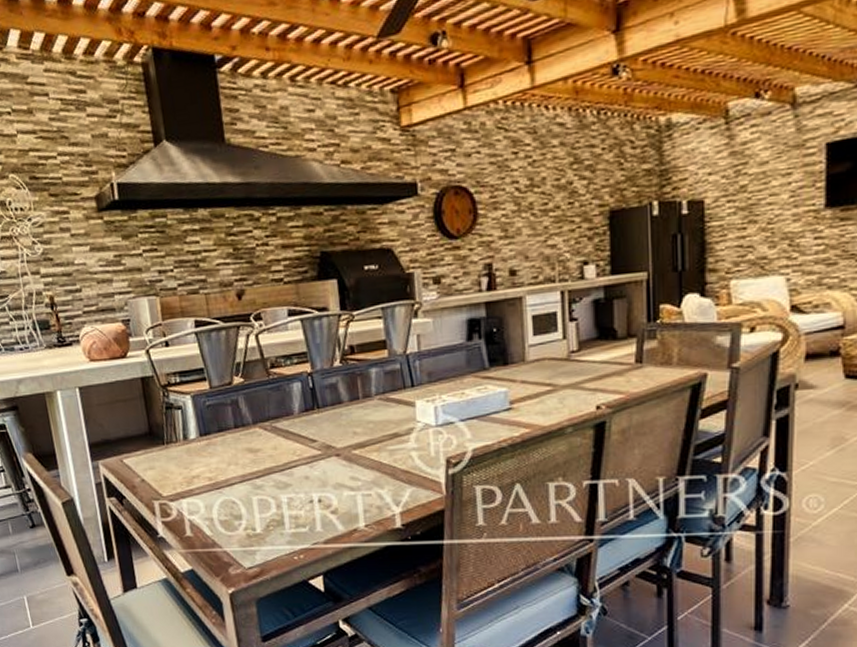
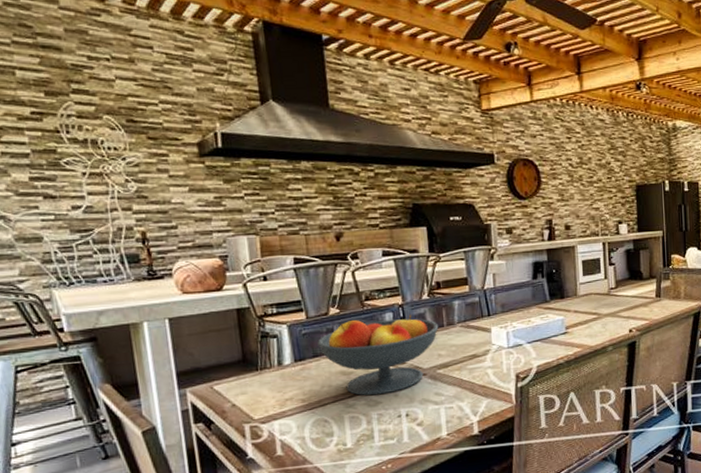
fruit bowl: none [222,385,354,477] -> present [317,315,439,396]

